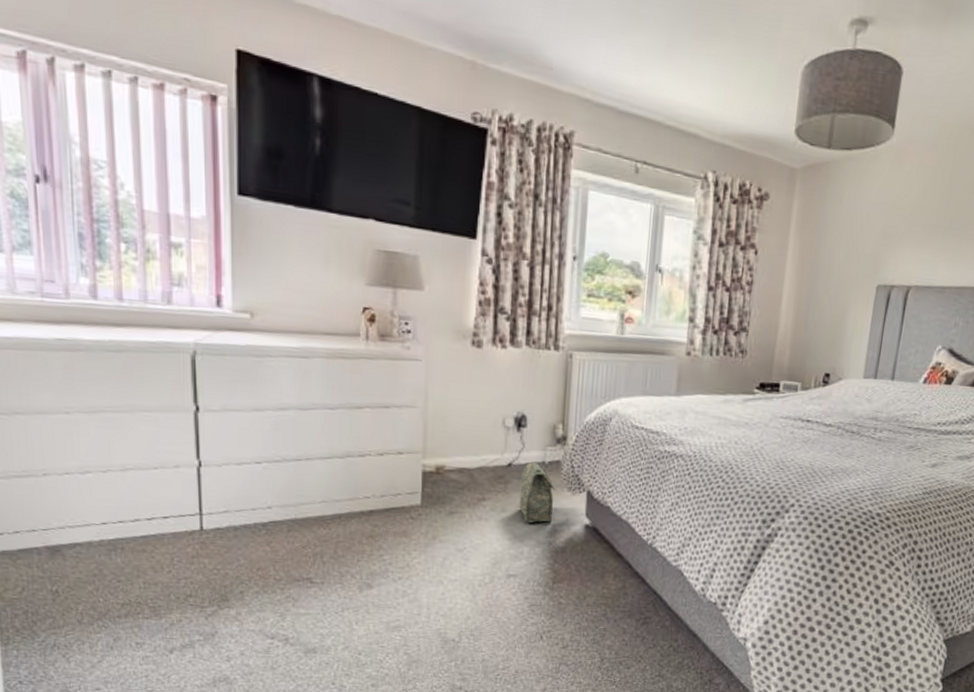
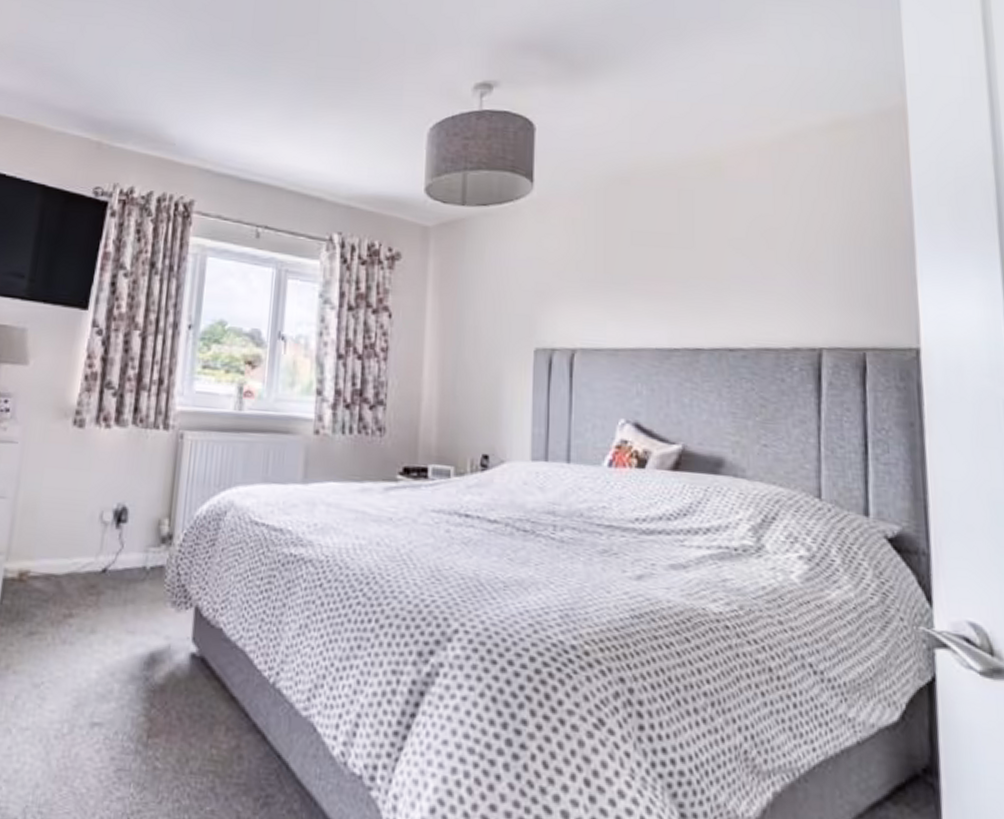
bag: present [519,461,556,524] -> none [112,566,158,651]

